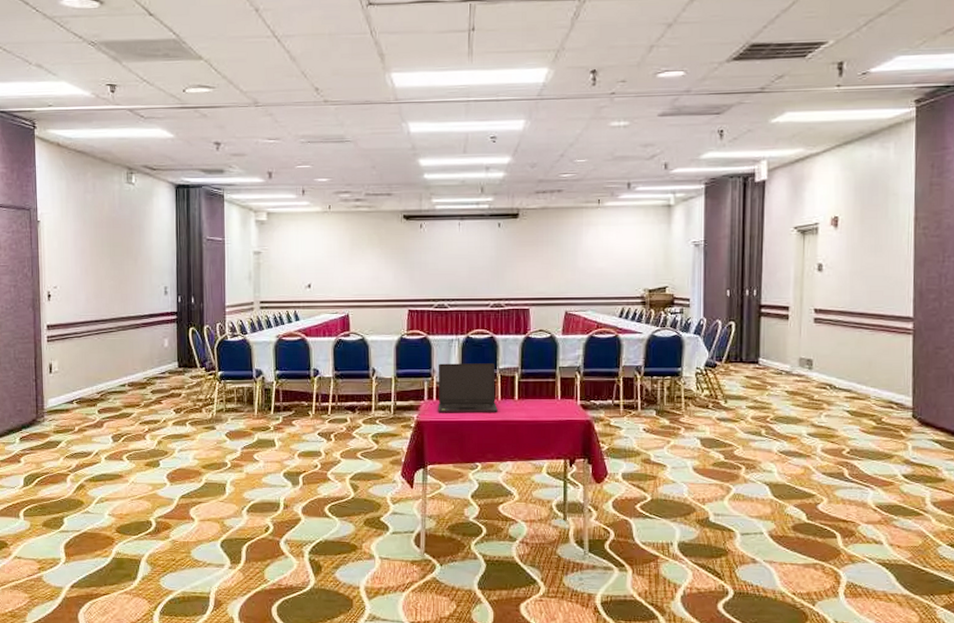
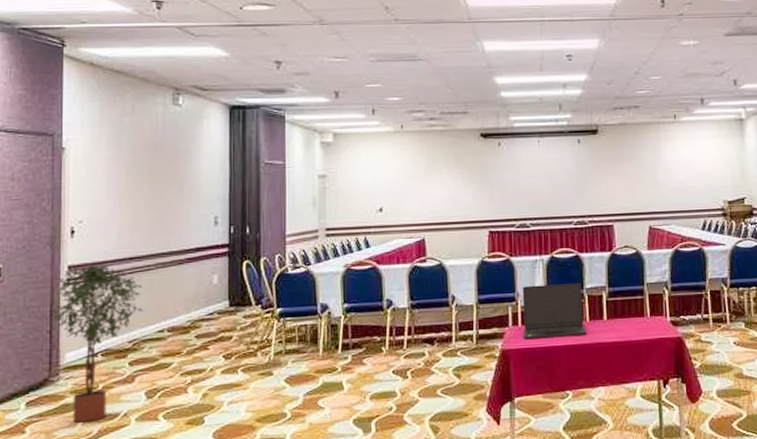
potted tree: none [35,324,109,457] -> present [50,264,145,423]

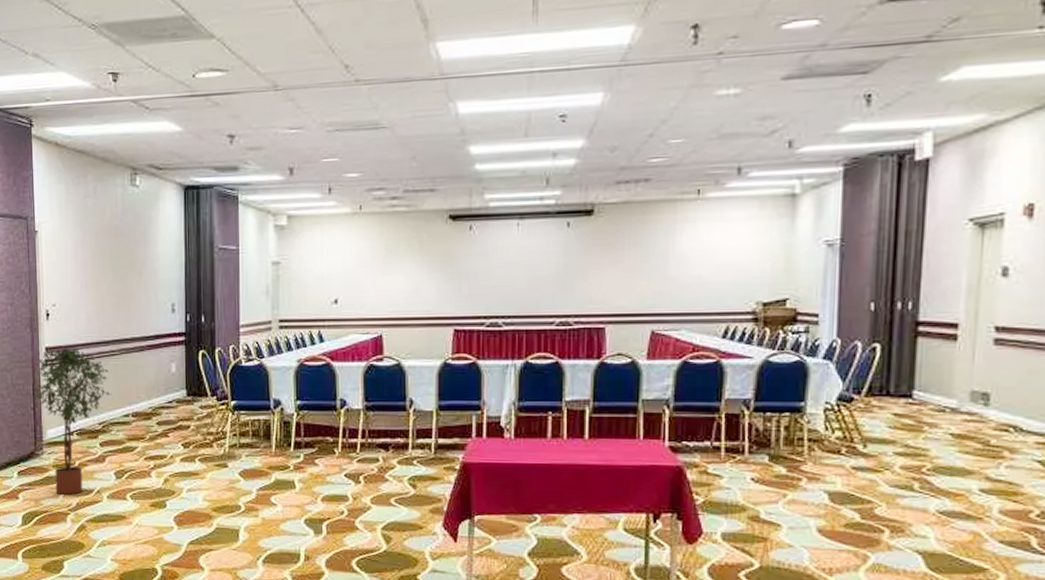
laptop: present [522,283,587,340] -> none [488,394,563,455]

